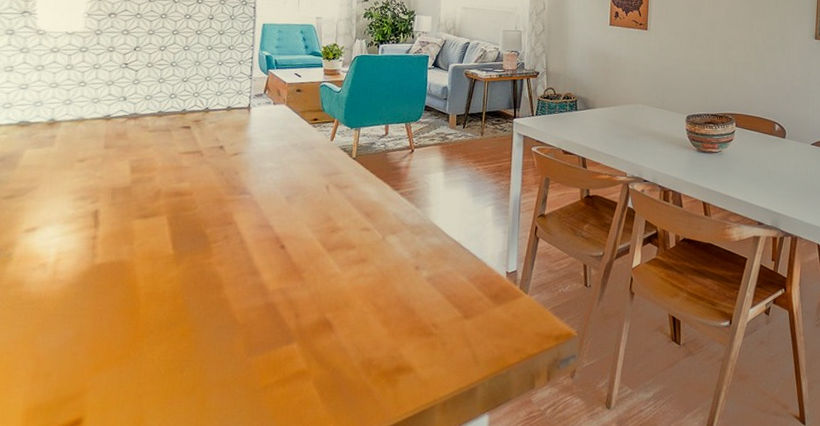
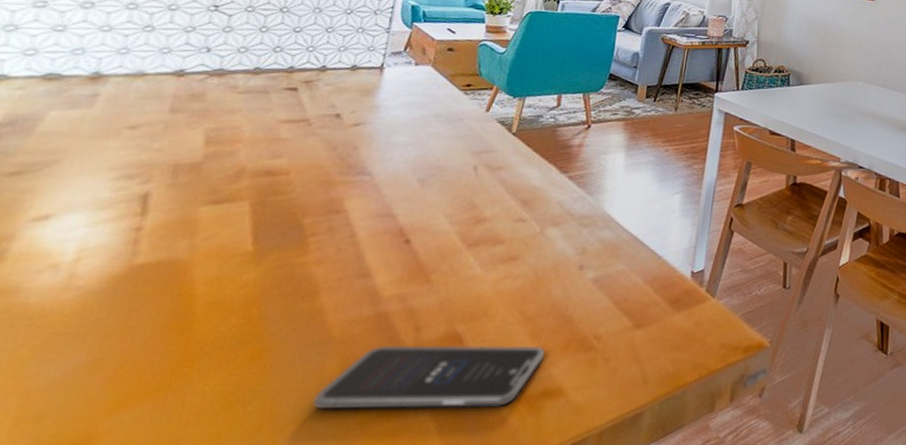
smartphone: none [229,329,395,378] -> present [313,345,545,409]

